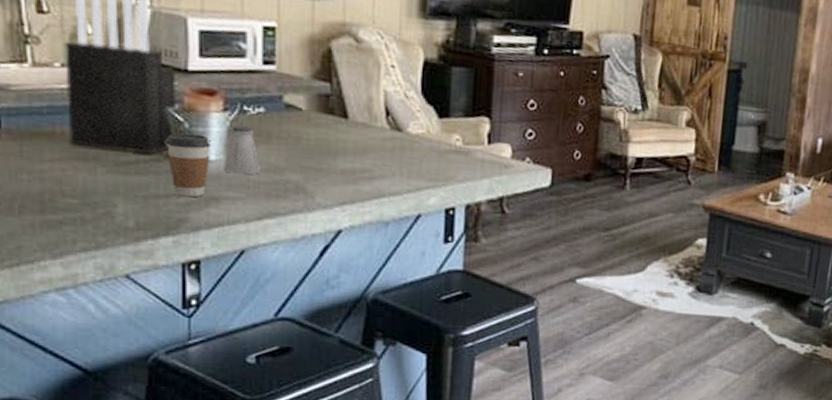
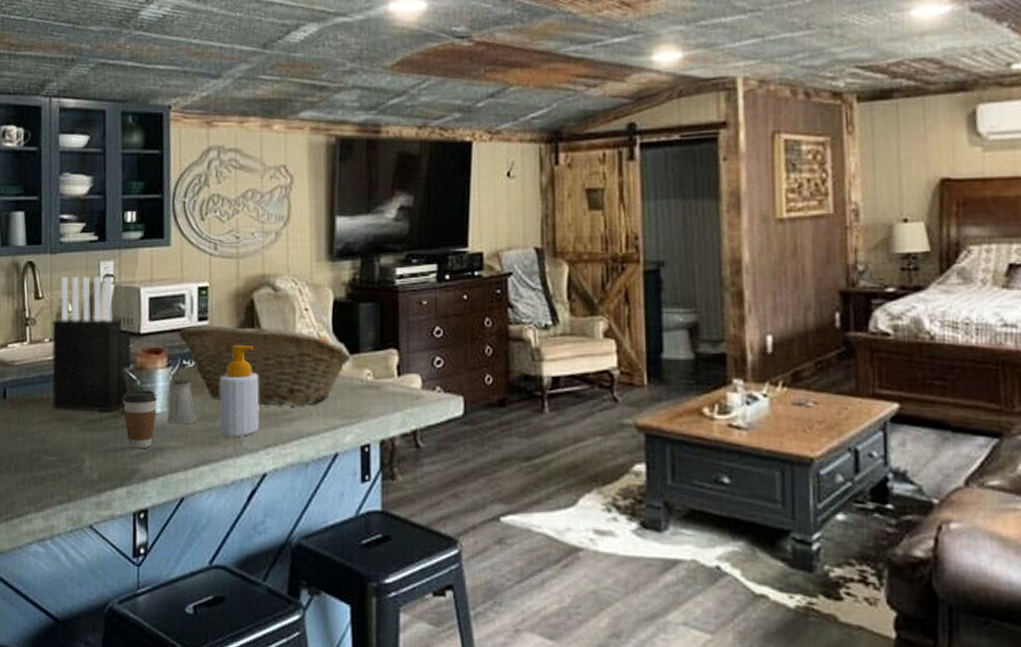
fruit basket: none [238,69,441,165] -> present [179,326,352,406]
soap bottle: none [288,95,336,192] -> present [220,344,259,438]

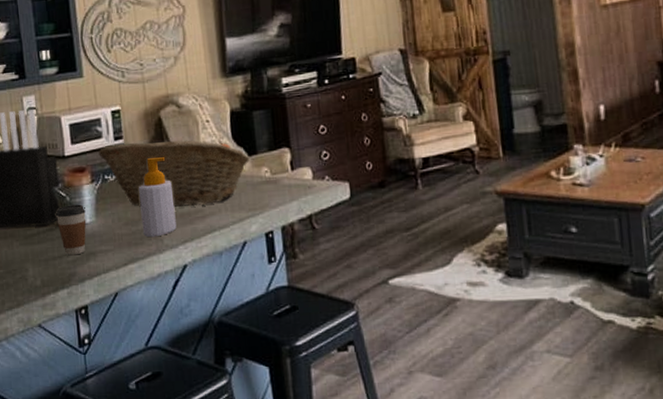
saltshaker: present [166,379,198,424] -> none [95,192,123,231]

